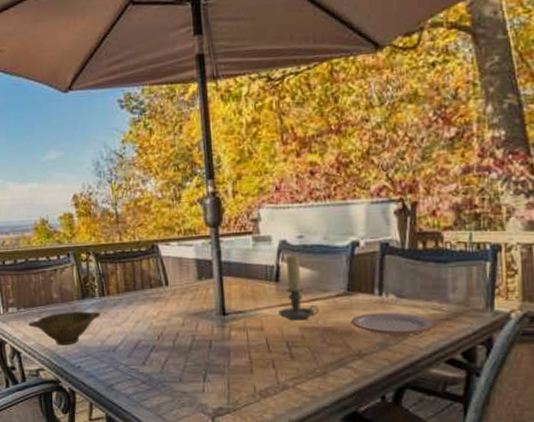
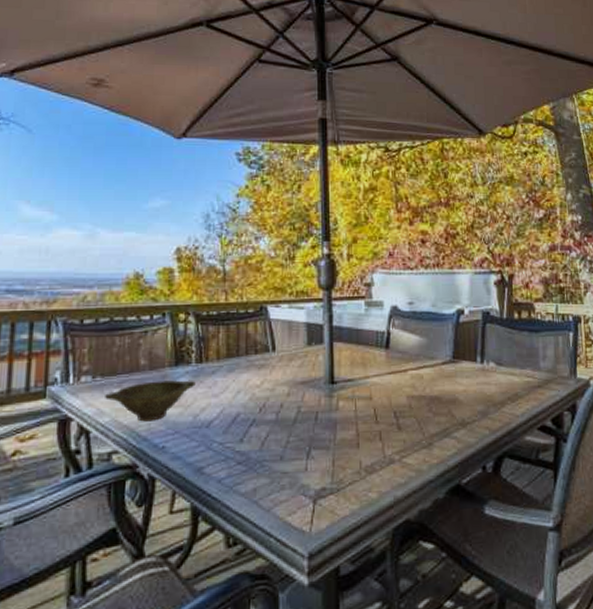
candle holder: present [278,254,319,321] -> none [387,320,426,389]
plate: present [351,313,434,335] -> none [455,380,528,403]

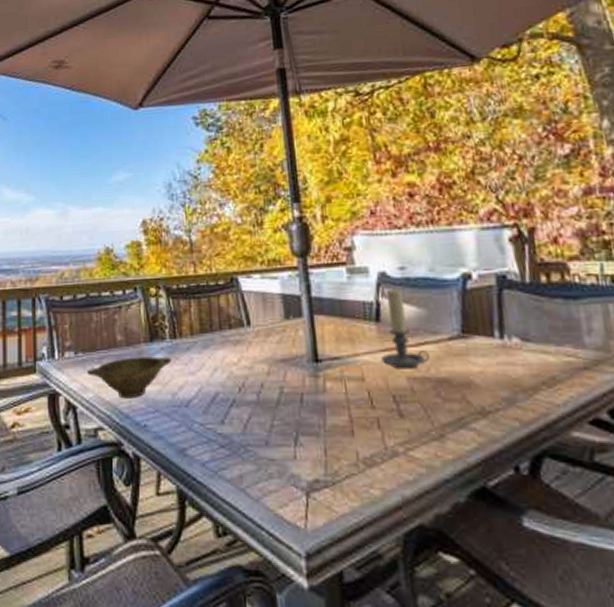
candle holder: none [387,320,426,389] -> present [381,288,430,369]

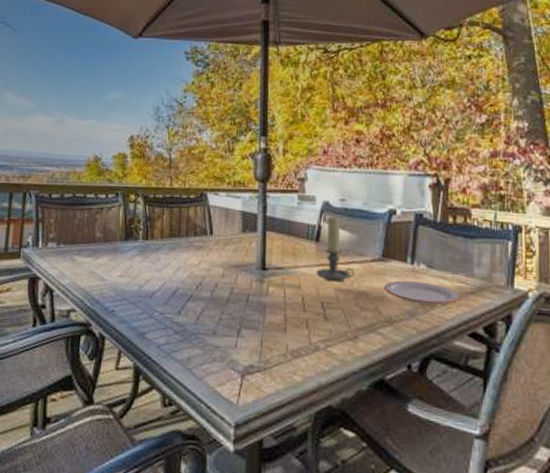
bowl: present [87,356,171,399] -> none [66,252,142,287]
plate: none [469,360,571,388] -> present [384,280,460,305]

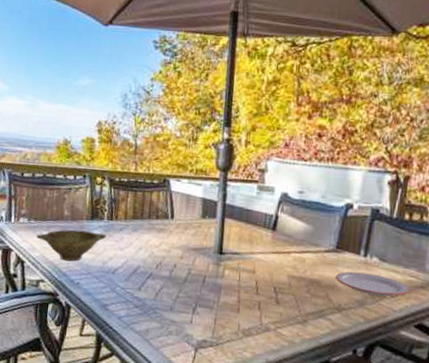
bowl: none [66,252,142,287] -> present [36,229,106,262]
candle holder: present [316,215,355,282] -> none [271,206,308,270]

